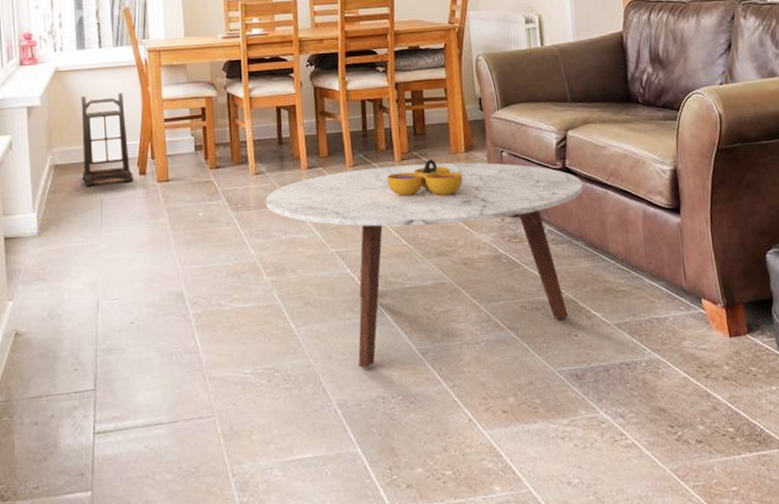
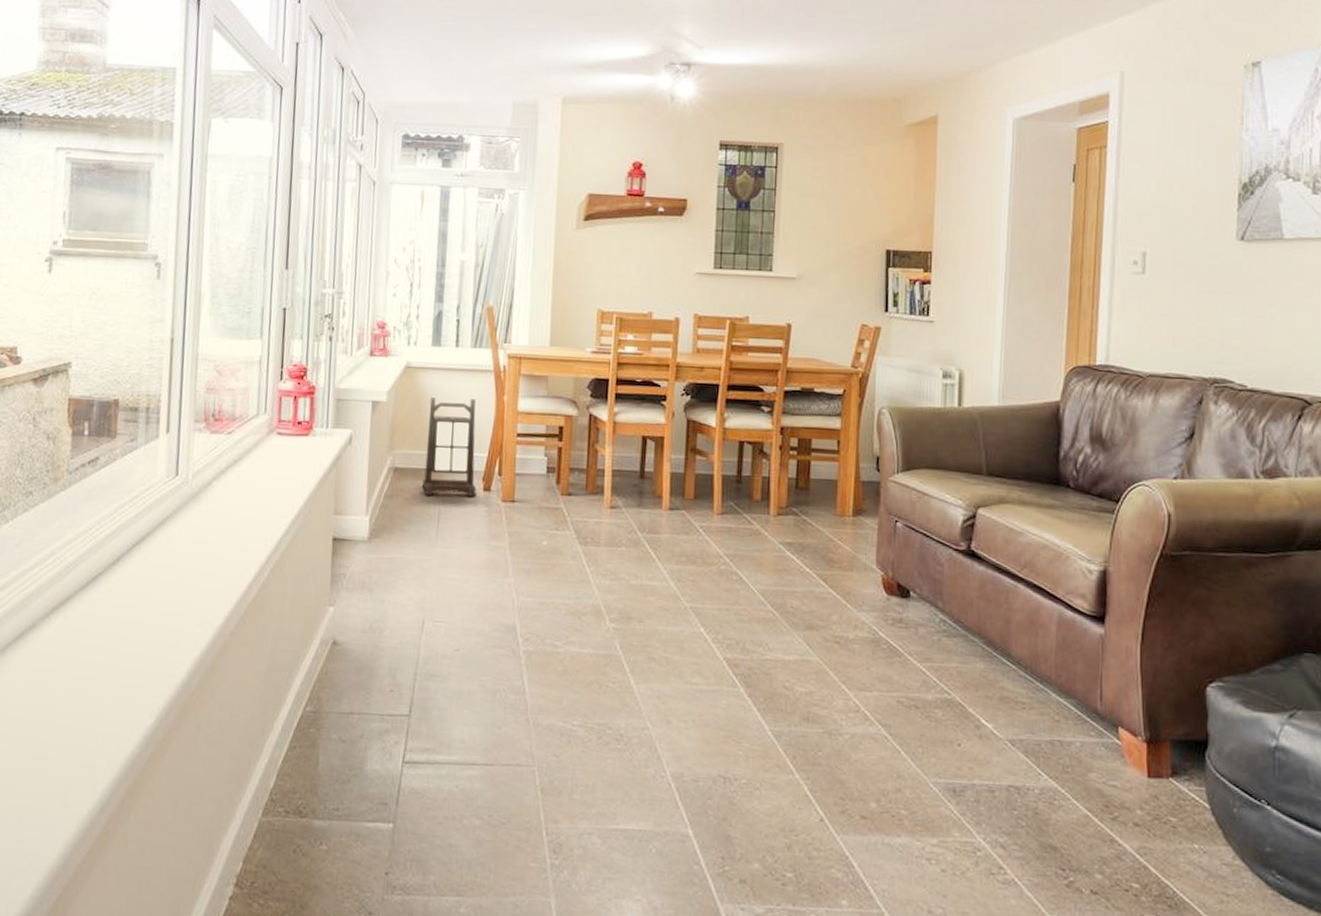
coffee table: present [266,162,584,368] -> none [619,518,990,741]
decorative bowl: present [386,158,463,197] -> none [757,518,847,563]

